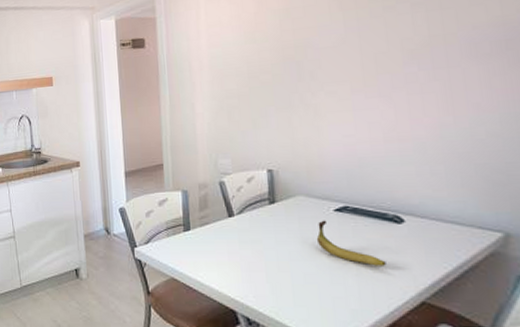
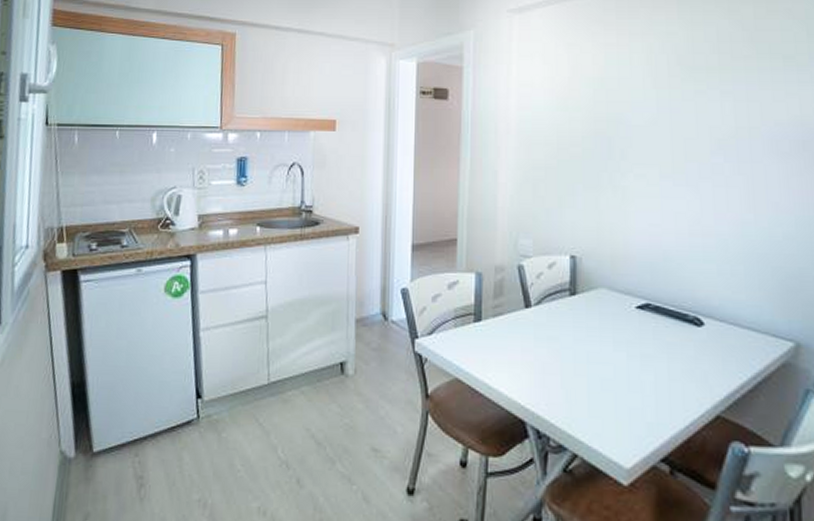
banana: present [316,220,386,266] -> none [616,317,685,374]

